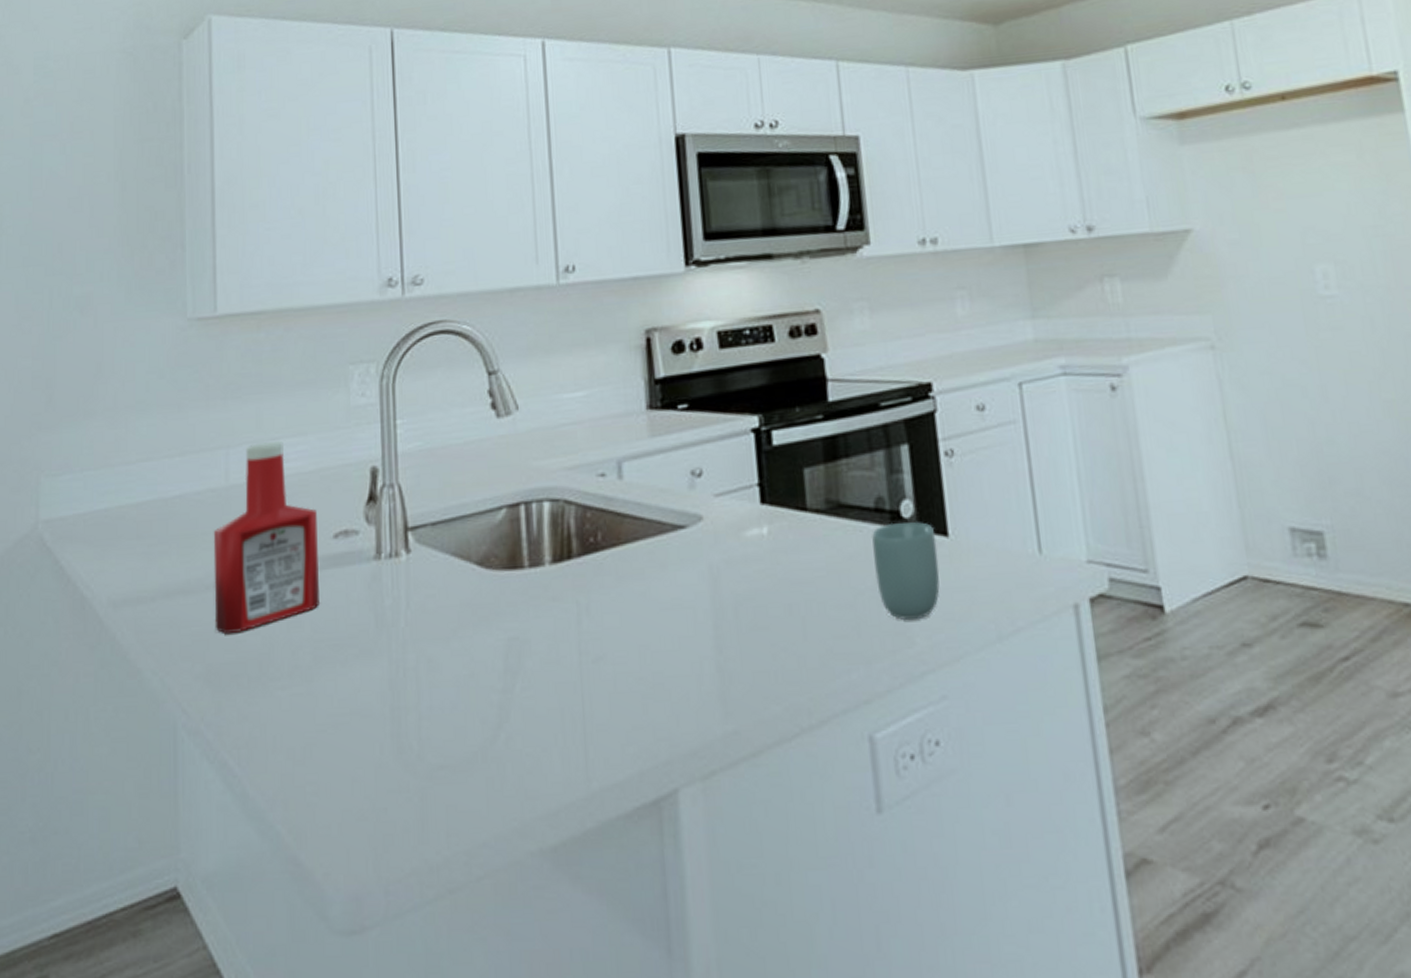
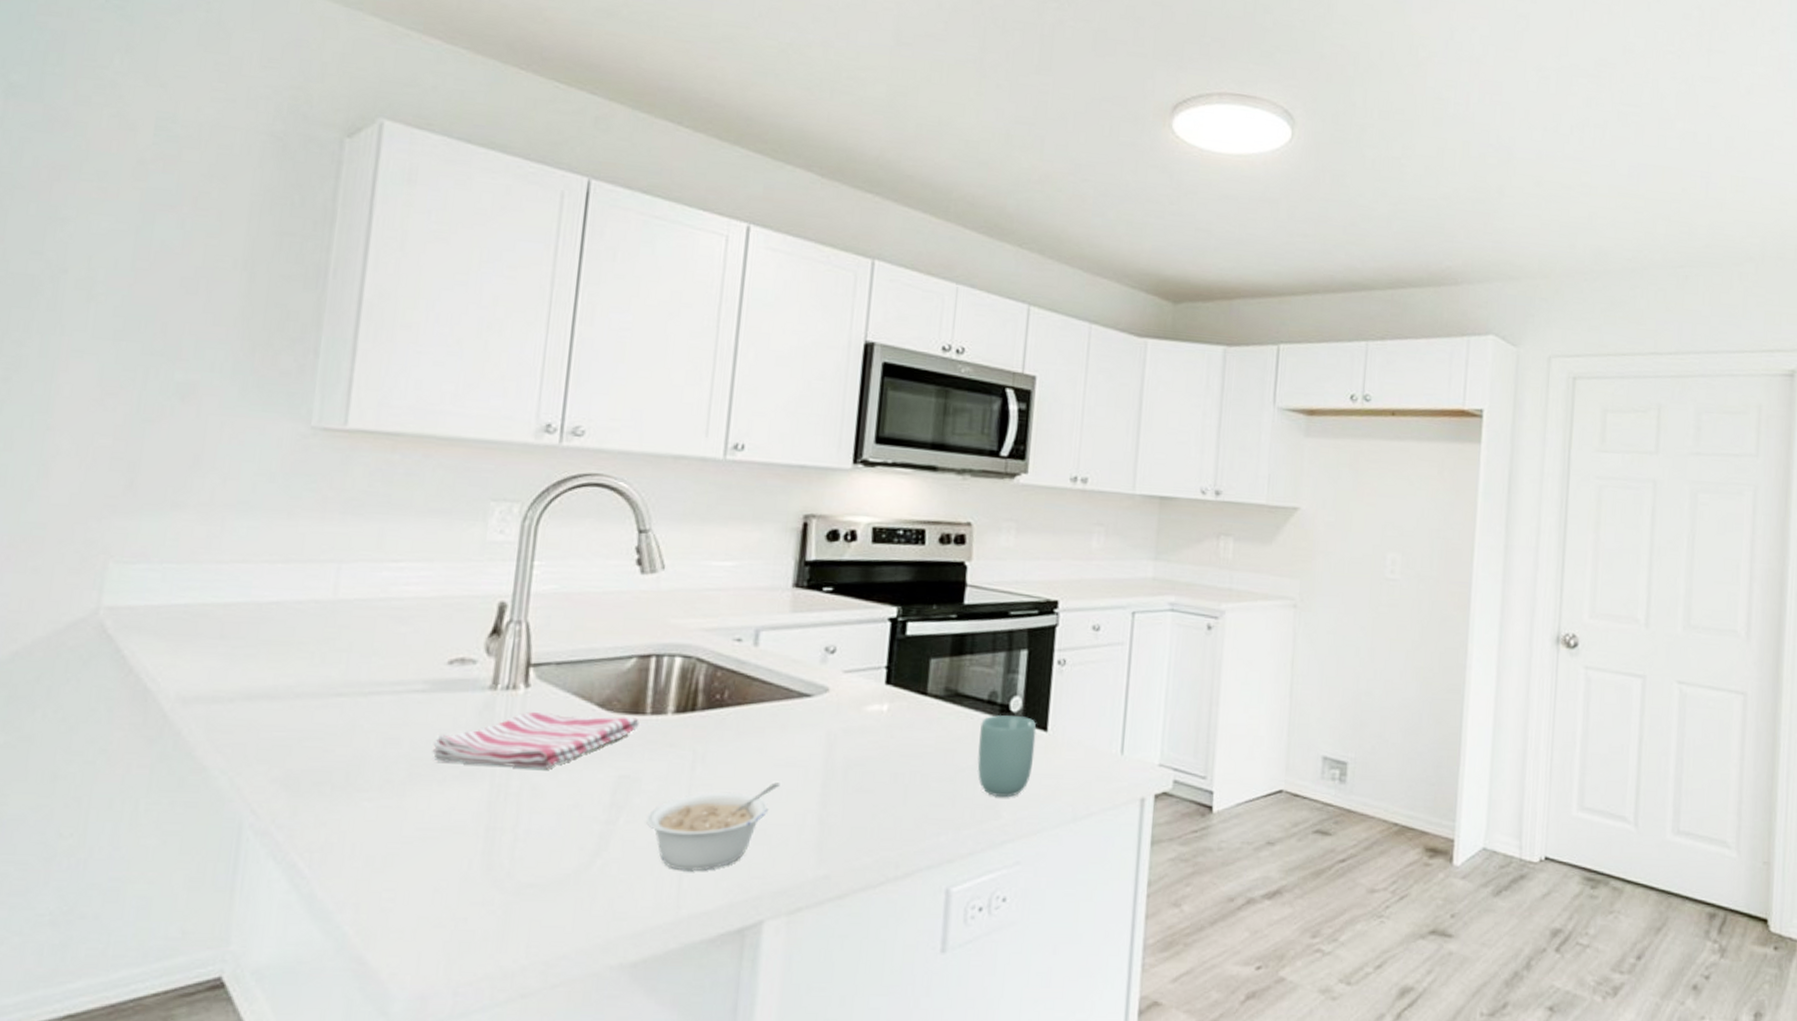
ketchup bottle: present [213,440,319,633] -> none [300,562,433,742]
dish towel: none [331,573,519,642] -> present [432,711,639,769]
legume: none [541,628,670,738] -> present [645,782,780,872]

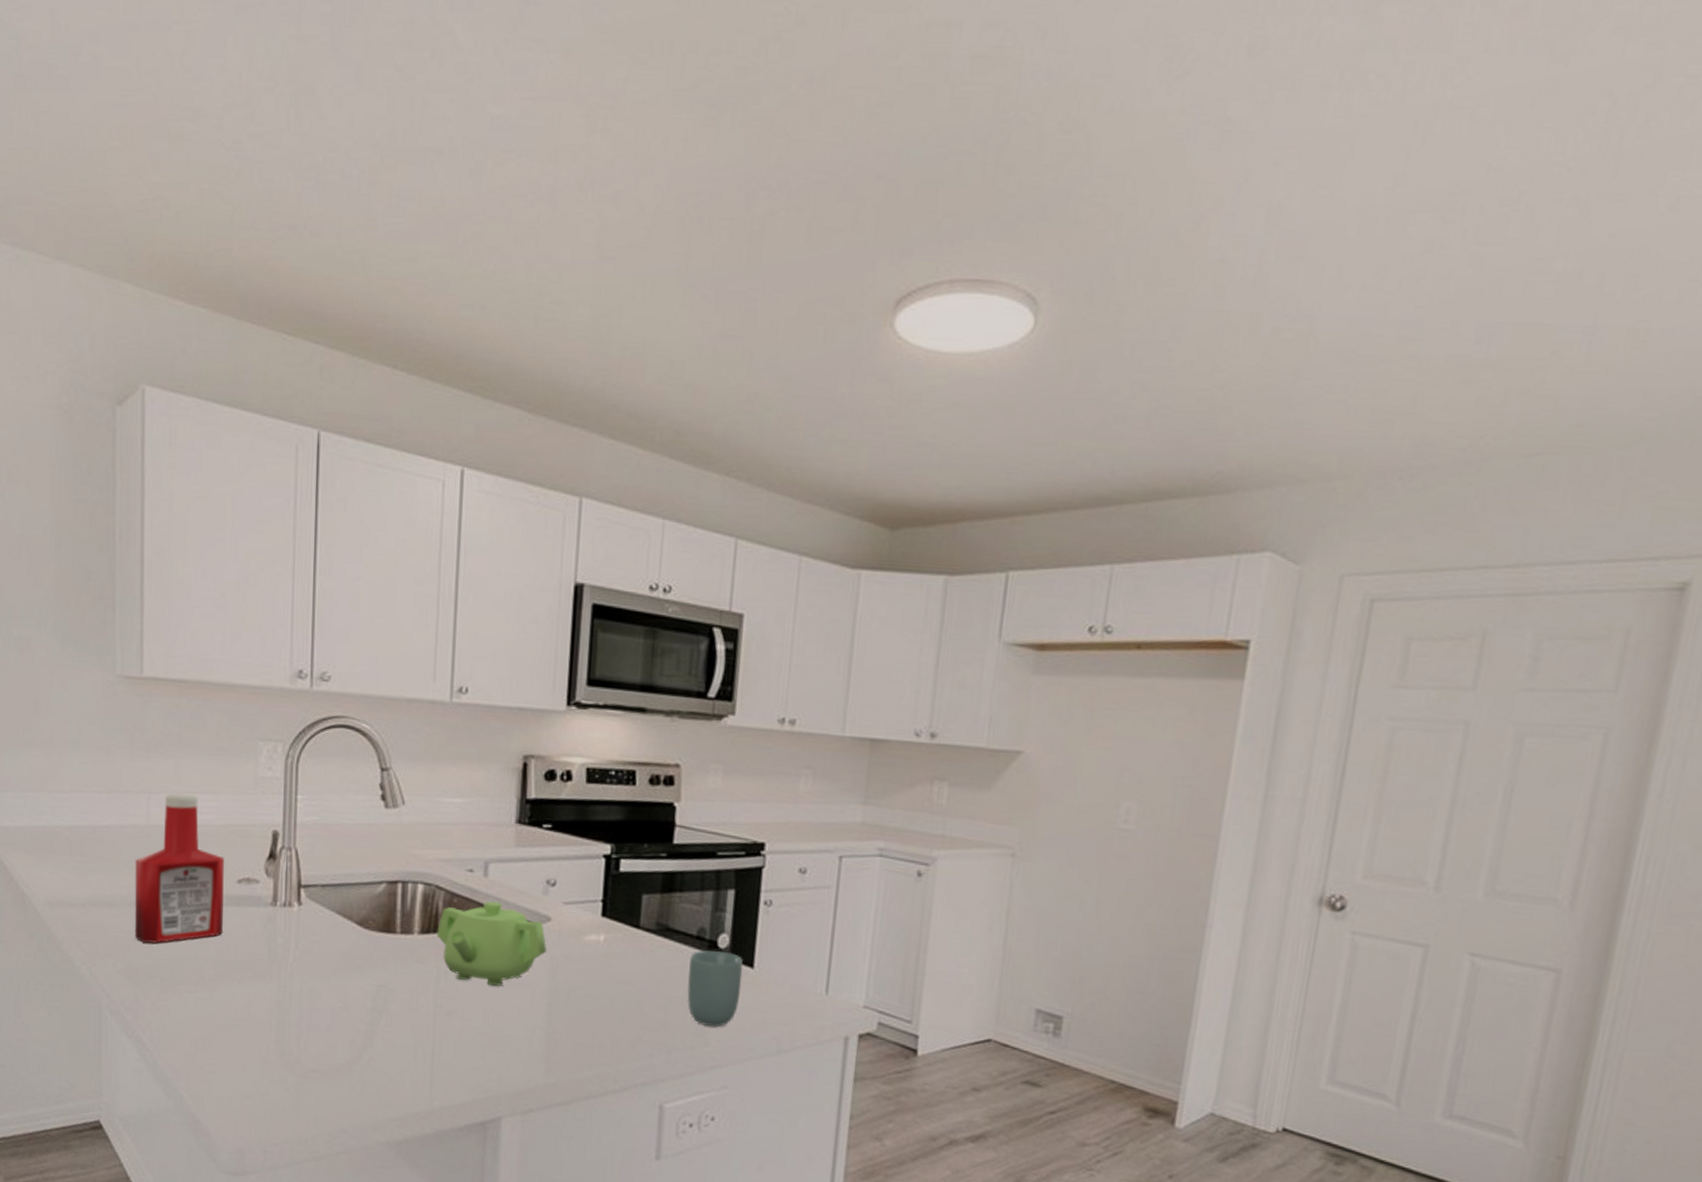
ketchup bottle: none [300,562,433,742] -> present [134,793,224,944]
dish towel: present [432,711,639,769] -> none [232,926,391,976]
legume: present [645,782,780,872] -> none [401,999,511,1071]
teapot: none [695,673,824,769] -> present [437,901,547,987]

